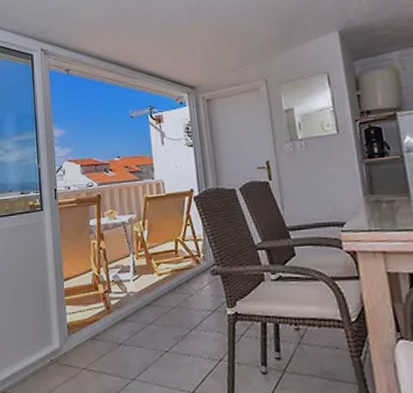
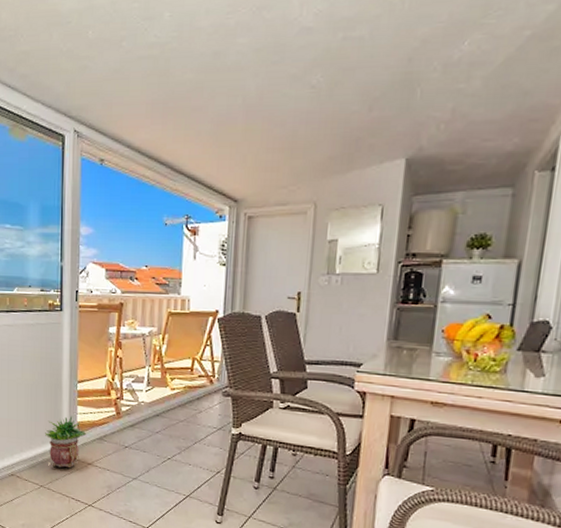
potted plant: none [35,317,78,378] -> present [45,415,87,468]

